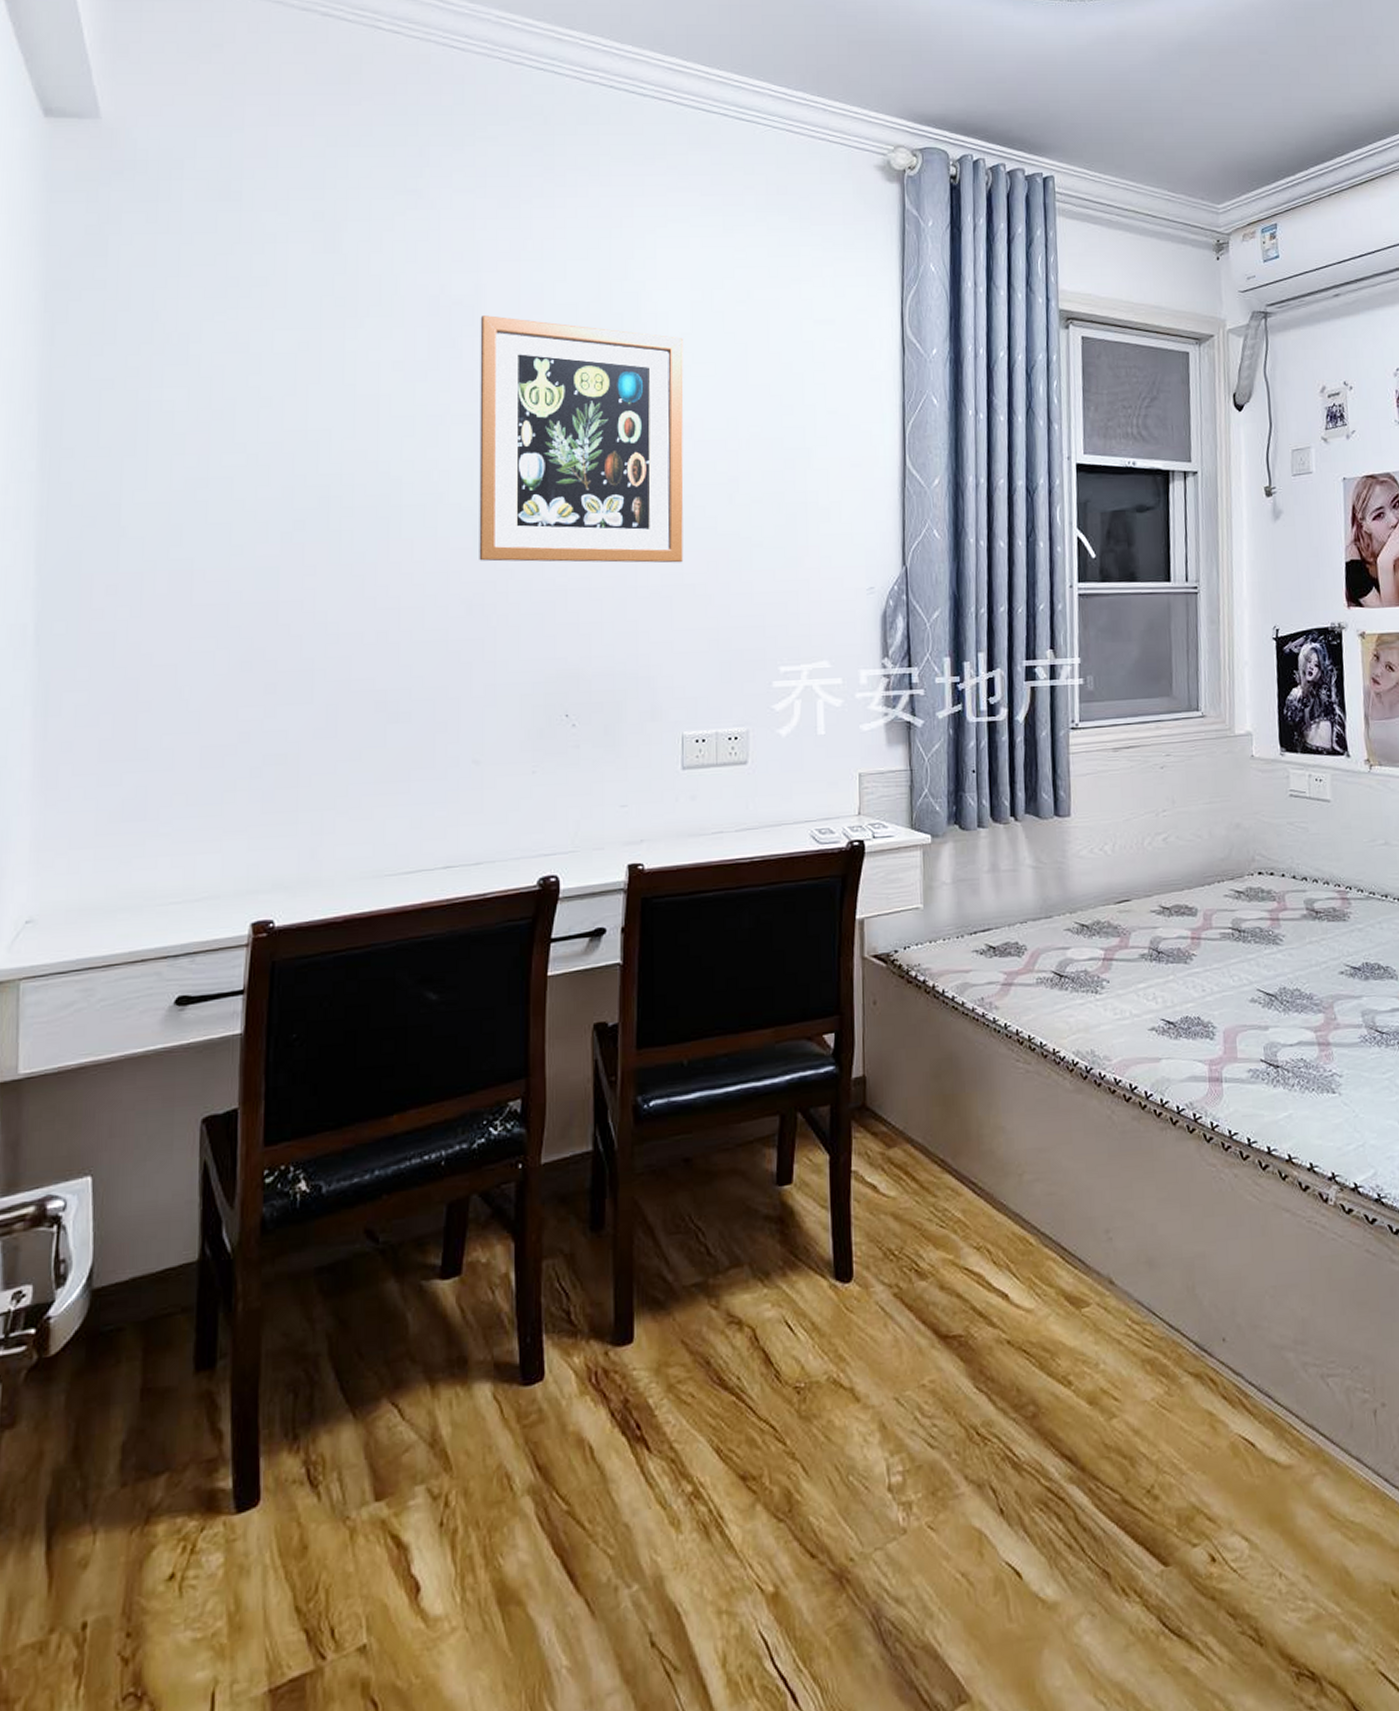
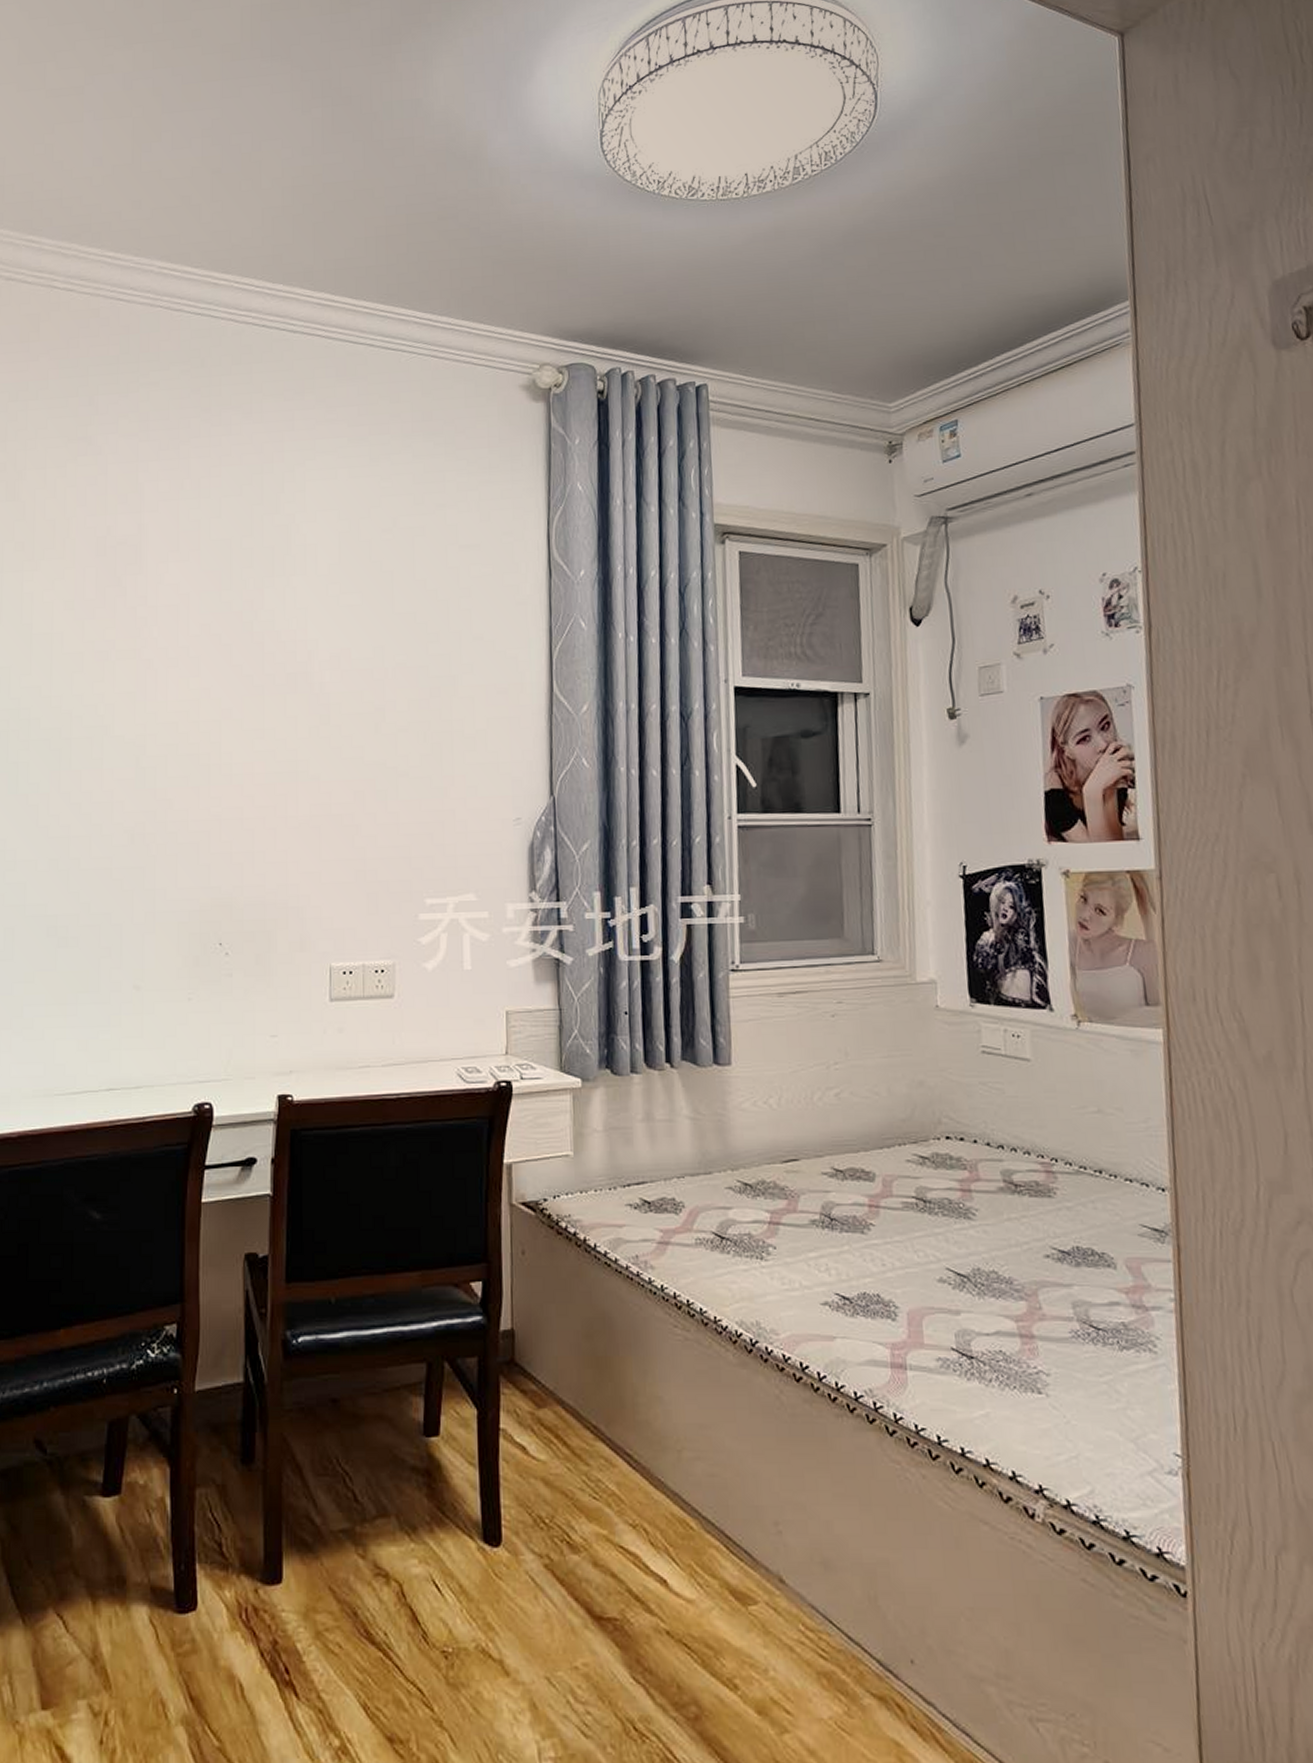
wall art: present [479,315,684,563] -> none [140,553,332,794]

